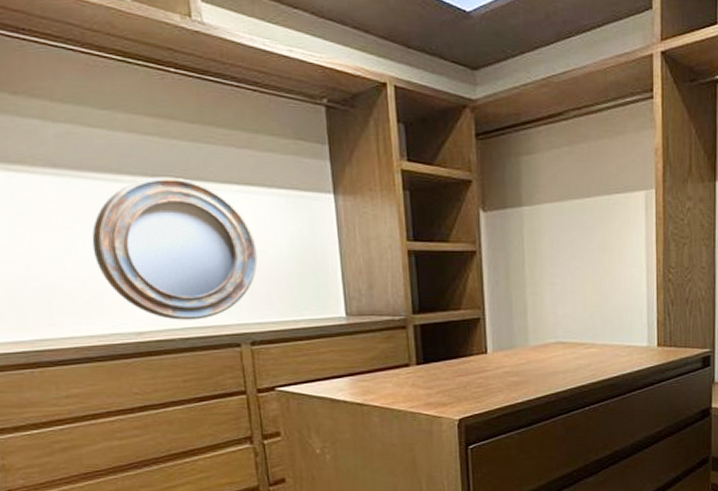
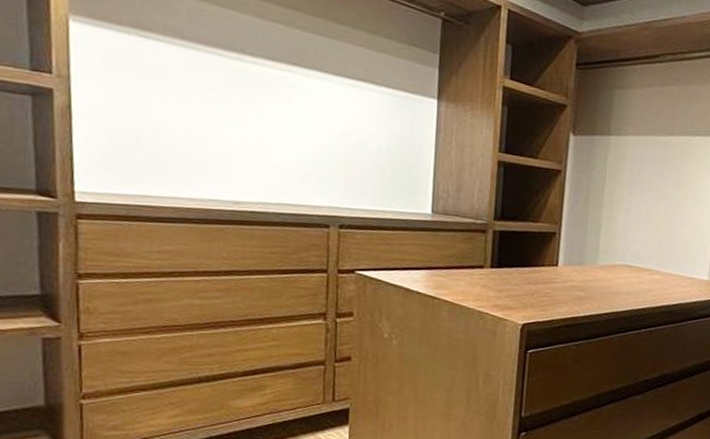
home mirror: present [91,177,258,320] -> none [206,61,359,198]

